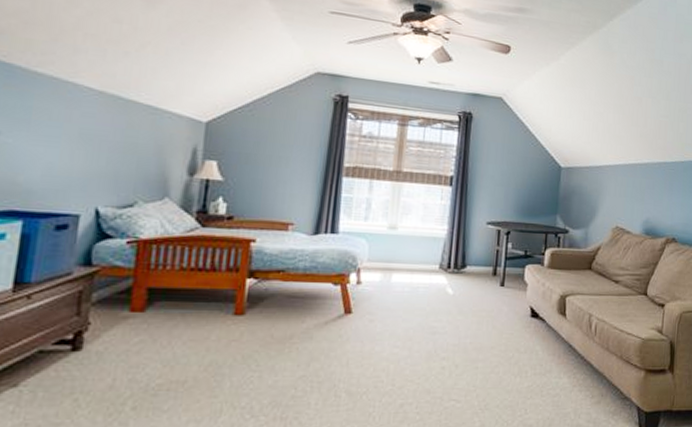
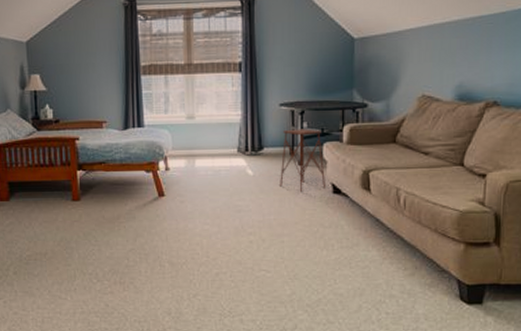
side table: none [479,249,525,314] -> present [280,129,327,192]

